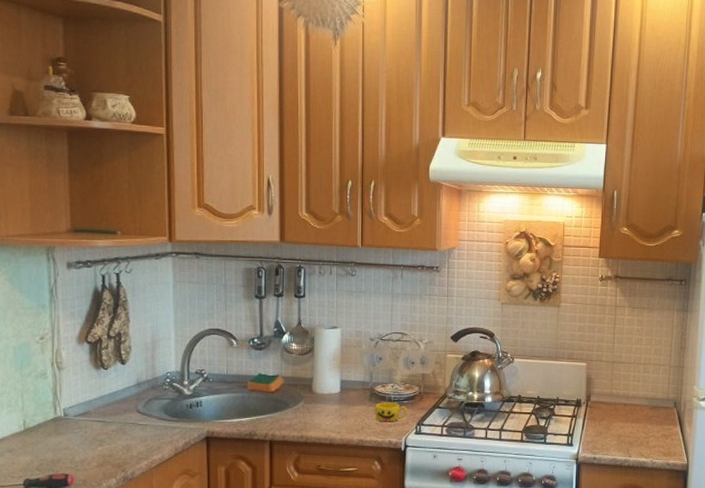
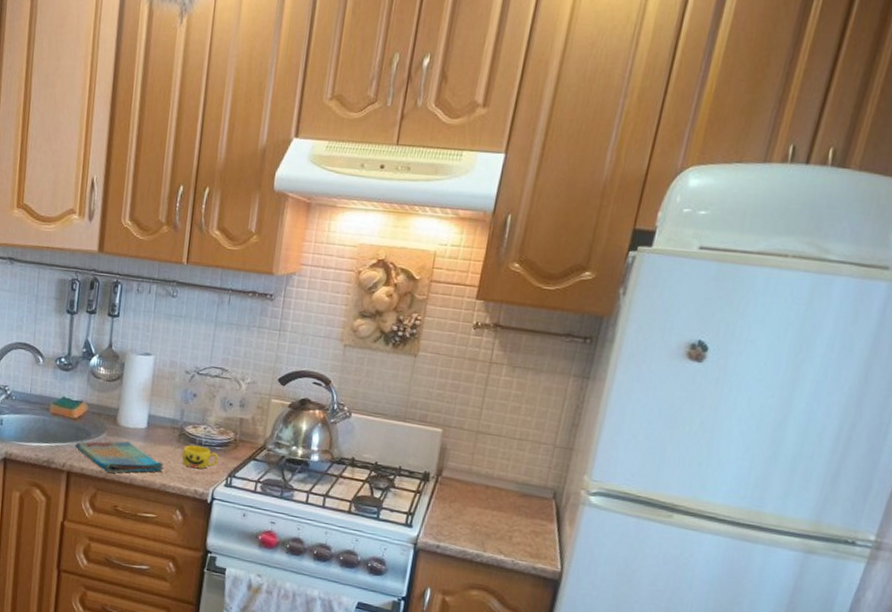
dish towel: none [274,405,360,436] -> present [74,440,164,473]

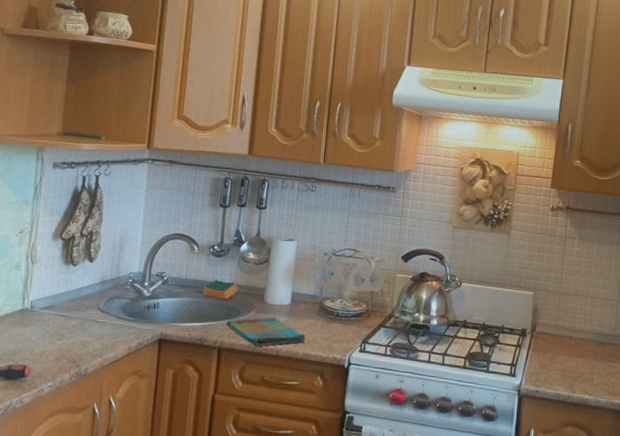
cup: present [181,445,219,469] -> none [321,317,354,338]

